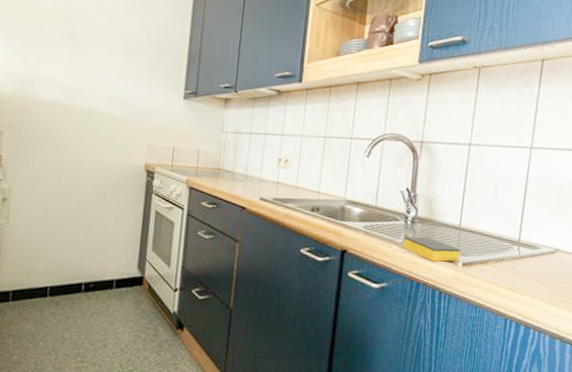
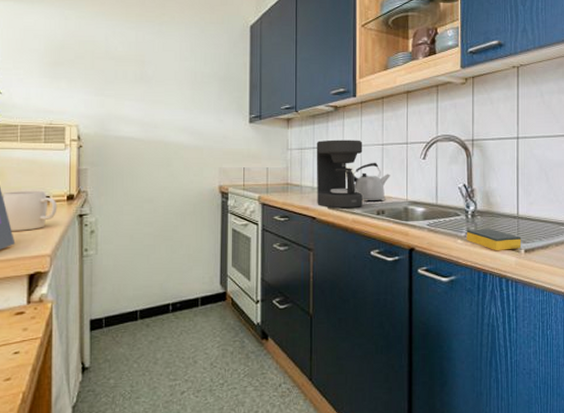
coffee maker: none [249,126,304,202] -> present [316,139,363,209]
kettle: none [289,155,330,198] -> present [352,162,390,201]

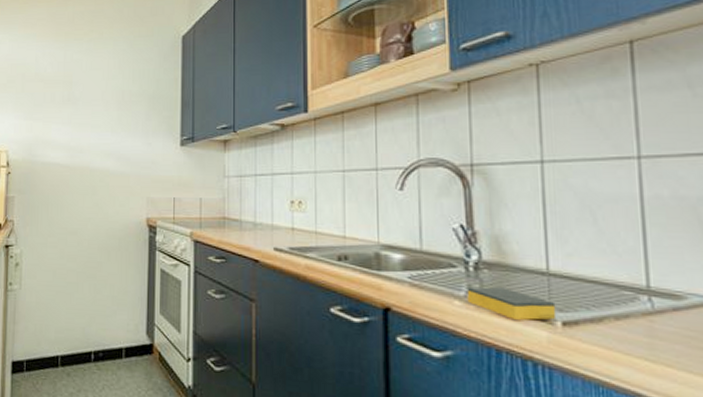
coffee maker: present [316,139,363,209] -> none [259,165,318,251]
kettle: present [352,162,390,201] -> none [304,193,355,244]

